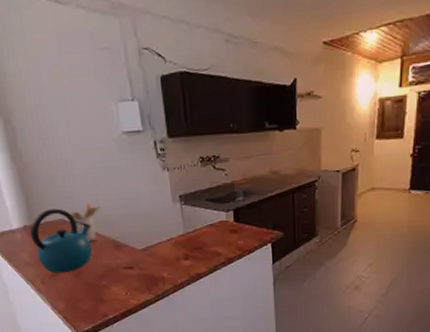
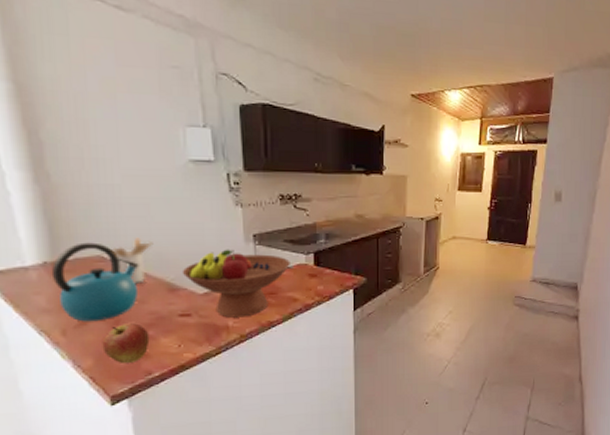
apple: none [69,274,104,307] -> present [102,323,150,363]
fruit bowl: none [123,209,213,270] -> present [182,249,290,318]

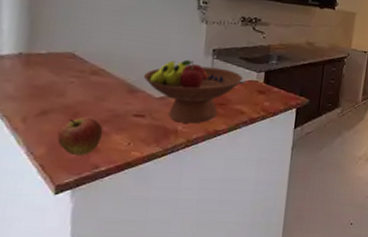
kettle: present [51,242,139,322] -> none [24,39,106,113]
utensil holder: present [112,237,154,284] -> none [84,40,122,82]

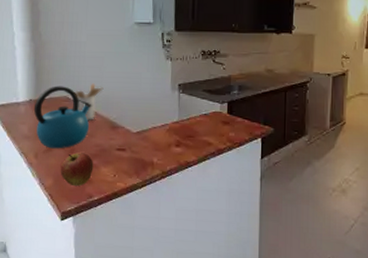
kettle: none [24,39,106,113] -> present [33,86,92,149]
utensil holder: none [84,40,122,82] -> present [75,83,104,120]
fruit bowl: present [143,59,243,124] -> none [122,95,207,156]

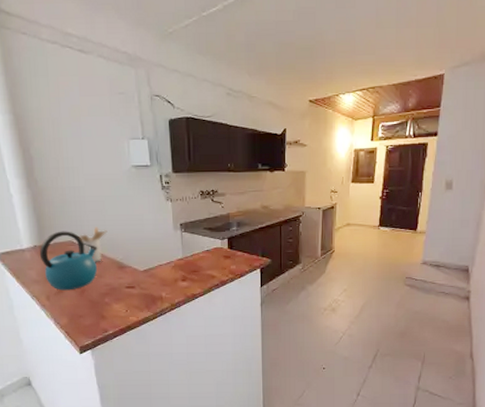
apple: present [60,152,94,186] -> none [73,292,106,322]

